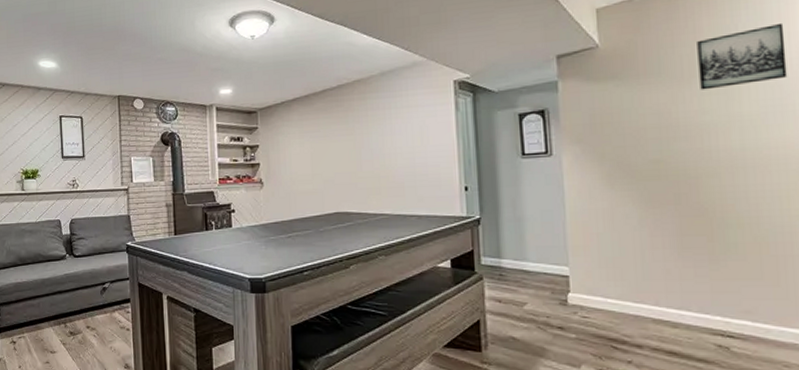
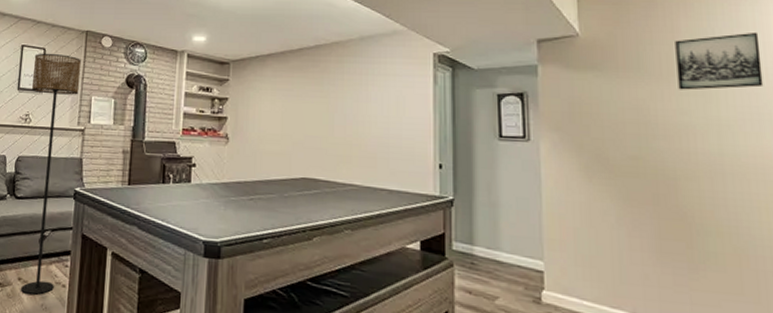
floor lamp: none [73,120,119,340] -> present [20,53,82,295]

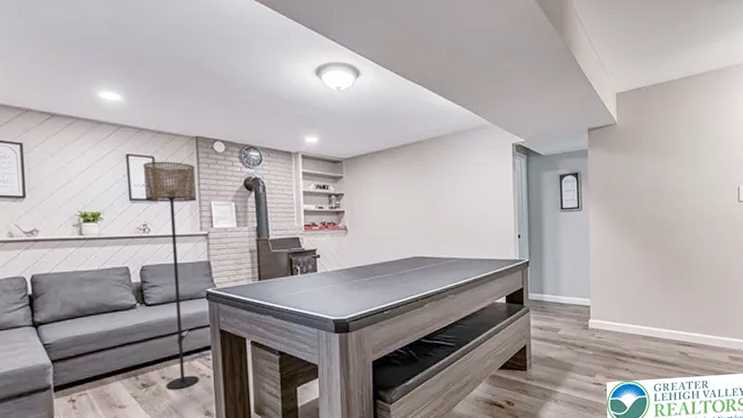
wall art: present [675,31,764,90] -> none [679,116,730,163]

